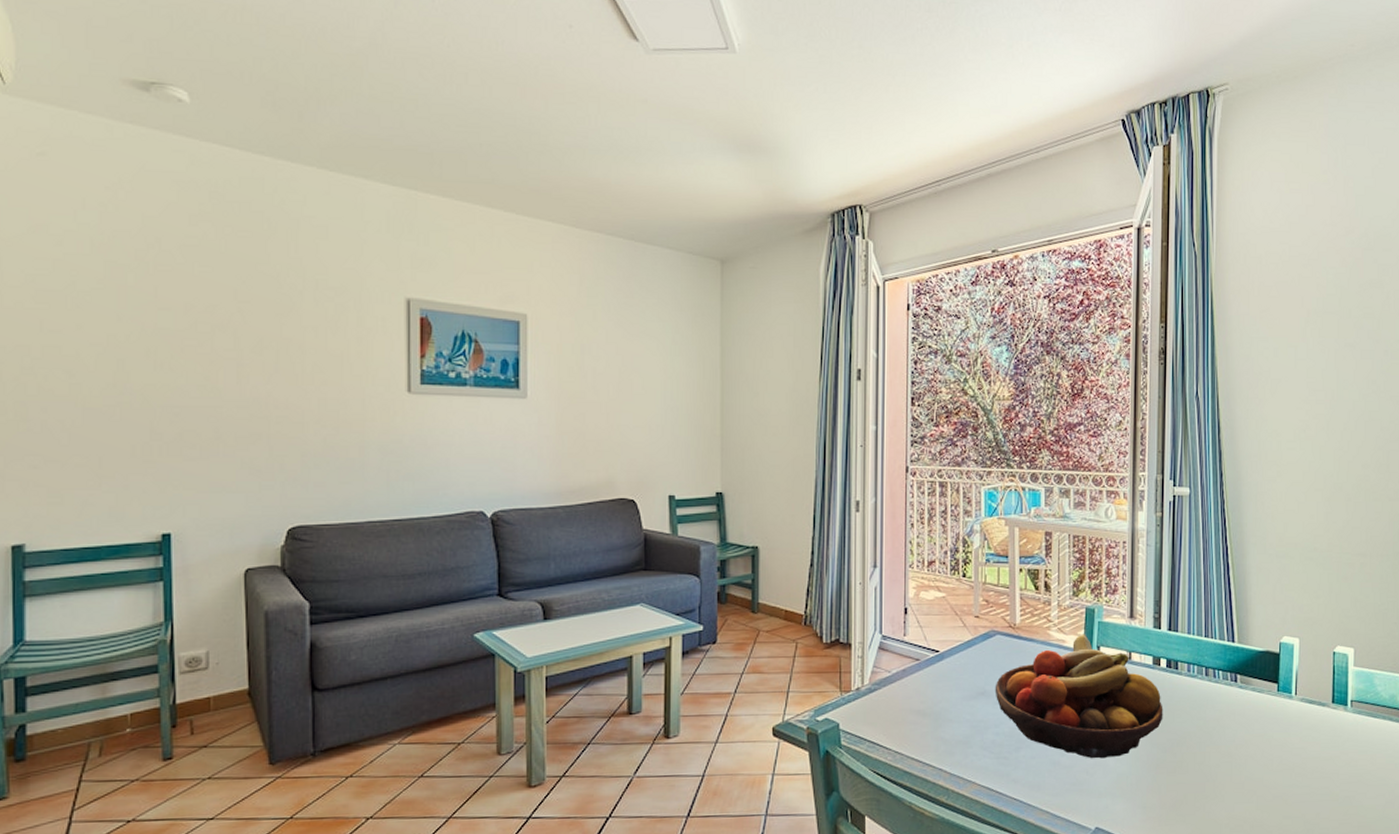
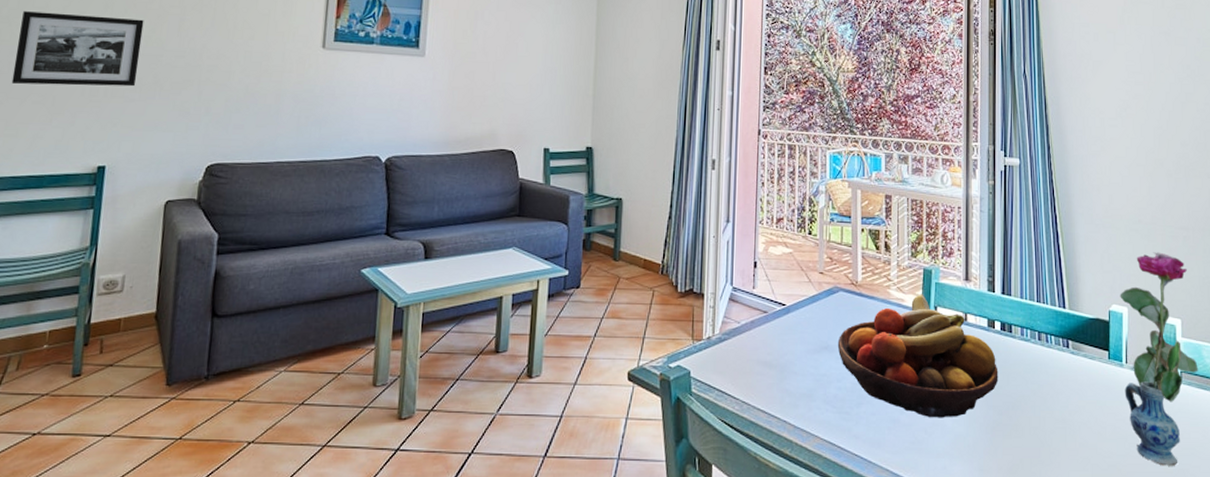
picture frame: none [47,361,195,445] -> present [11,11,144,87]
vase: none [1291,580,1369,794] -> present [1120,252,1198,466]

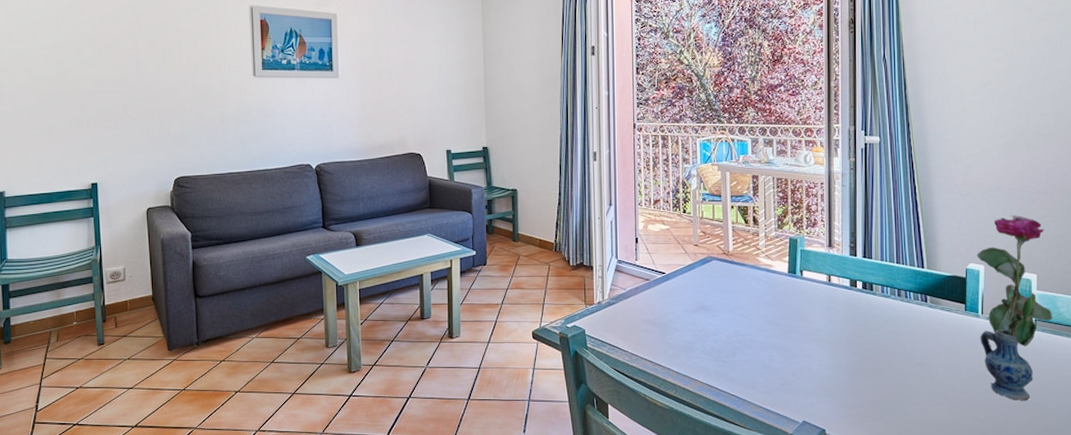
picture frame: present [11,11,144,87] -> none [15,61,110,121]
fruit bowl: present [837,294,999,418] -> none [713,260,861,364]

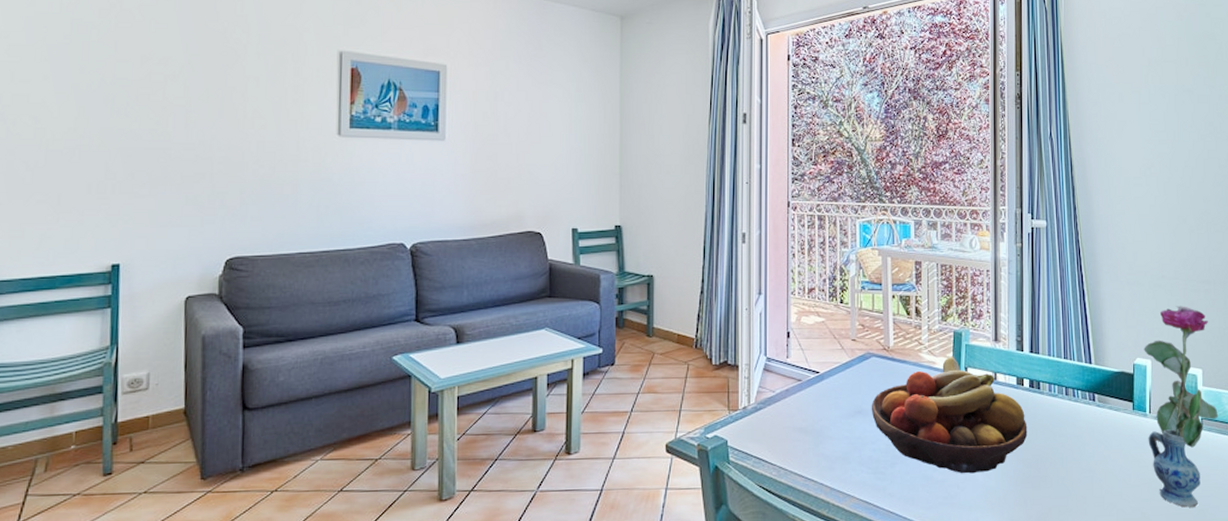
fruit bowl: none [713,260,861,364] -> present [871,356,1028,474]

